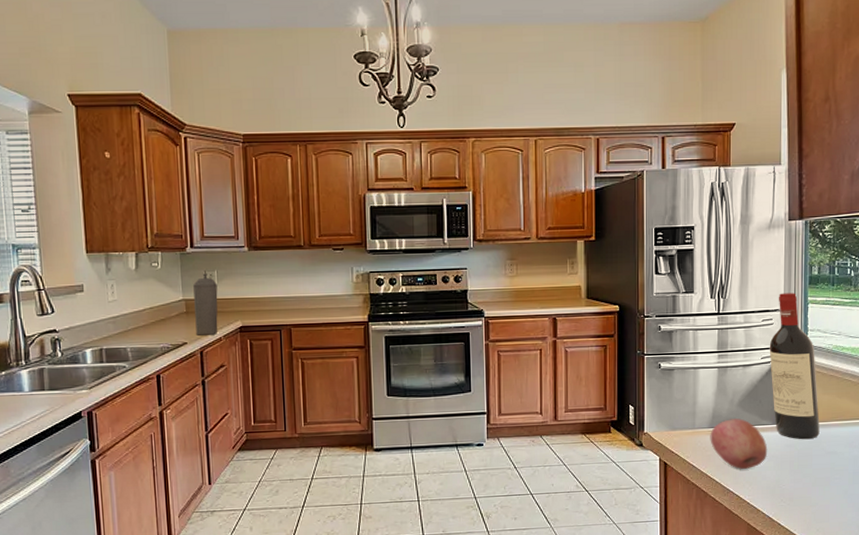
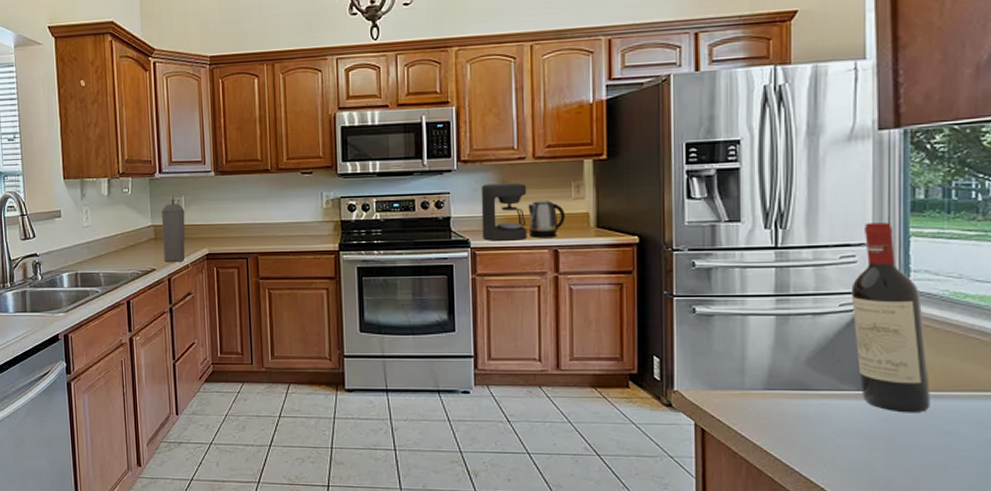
coffee maker: none [493,260,532,311] -> present [481,183,527,241]
kettle: none [532,274,562,308] -> present [528,199,565,239]
fruit: present [710,418,768,469] -> none [765,380,850,445]

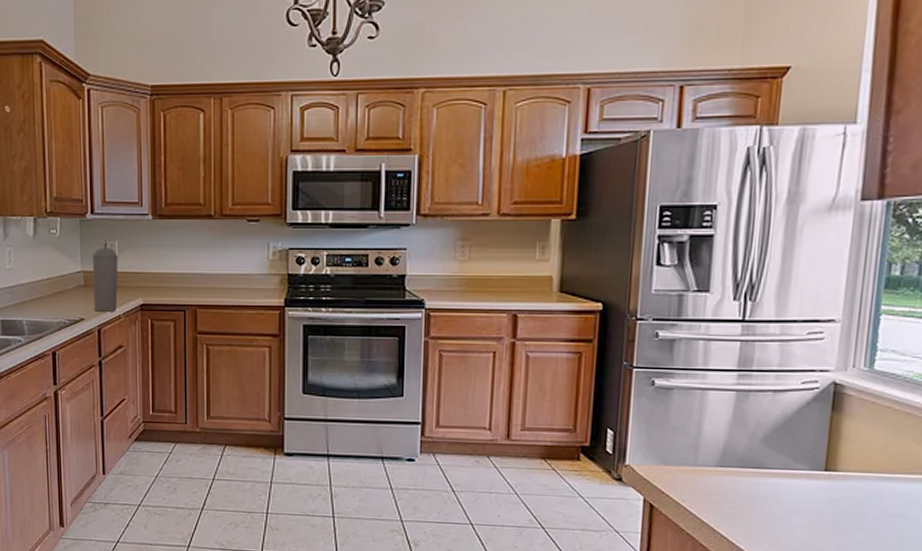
coffee maker: present [481,183,527,241] -> none [438,241,489,303]
kettle: present [528,199,565,239] -> none [487,260,527,302]
wine bottle: present [851,222,930,413] -> none [813,298,885,495]

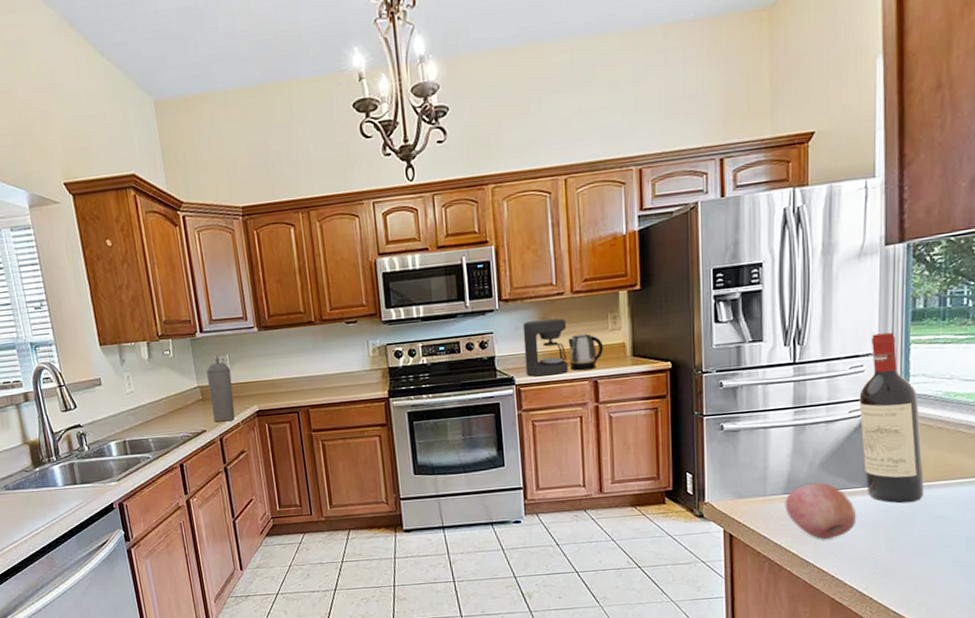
coffee maker: none [438,241,489,303] -> present [522,318,568,377]
kettle: none [487,260,527,302] -> present [568,333,603,371]
fruit: none [716,458,801,524] -> present [785,482,857,539]
wine bottle: none [813,298,885,495] -> present [859,332,924,503]

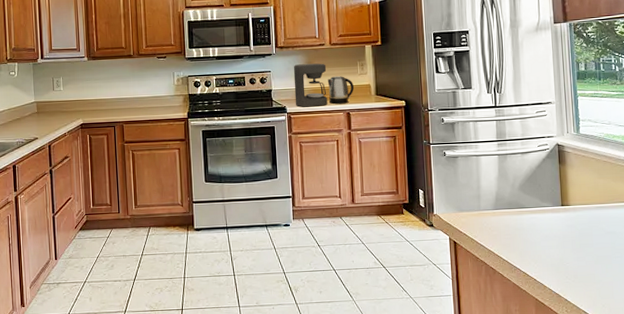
canister: present [206,358,235,424] -> none [43,80,63,133]
fruit: present [785,482,857,539] -> none [494,201,550,248]
wine bottle: present [859,332,924,503] -> none [544,87,598,221]

